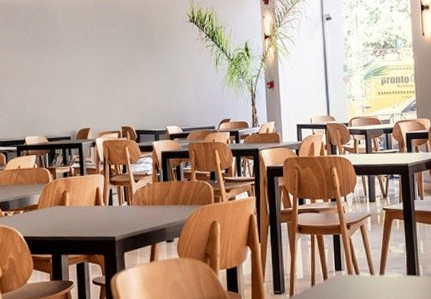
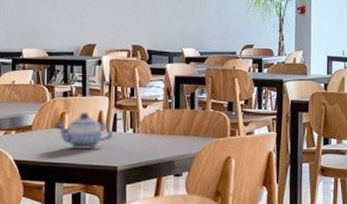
teapot: none [57,189,110,224] -> present [54,112,113,149]

